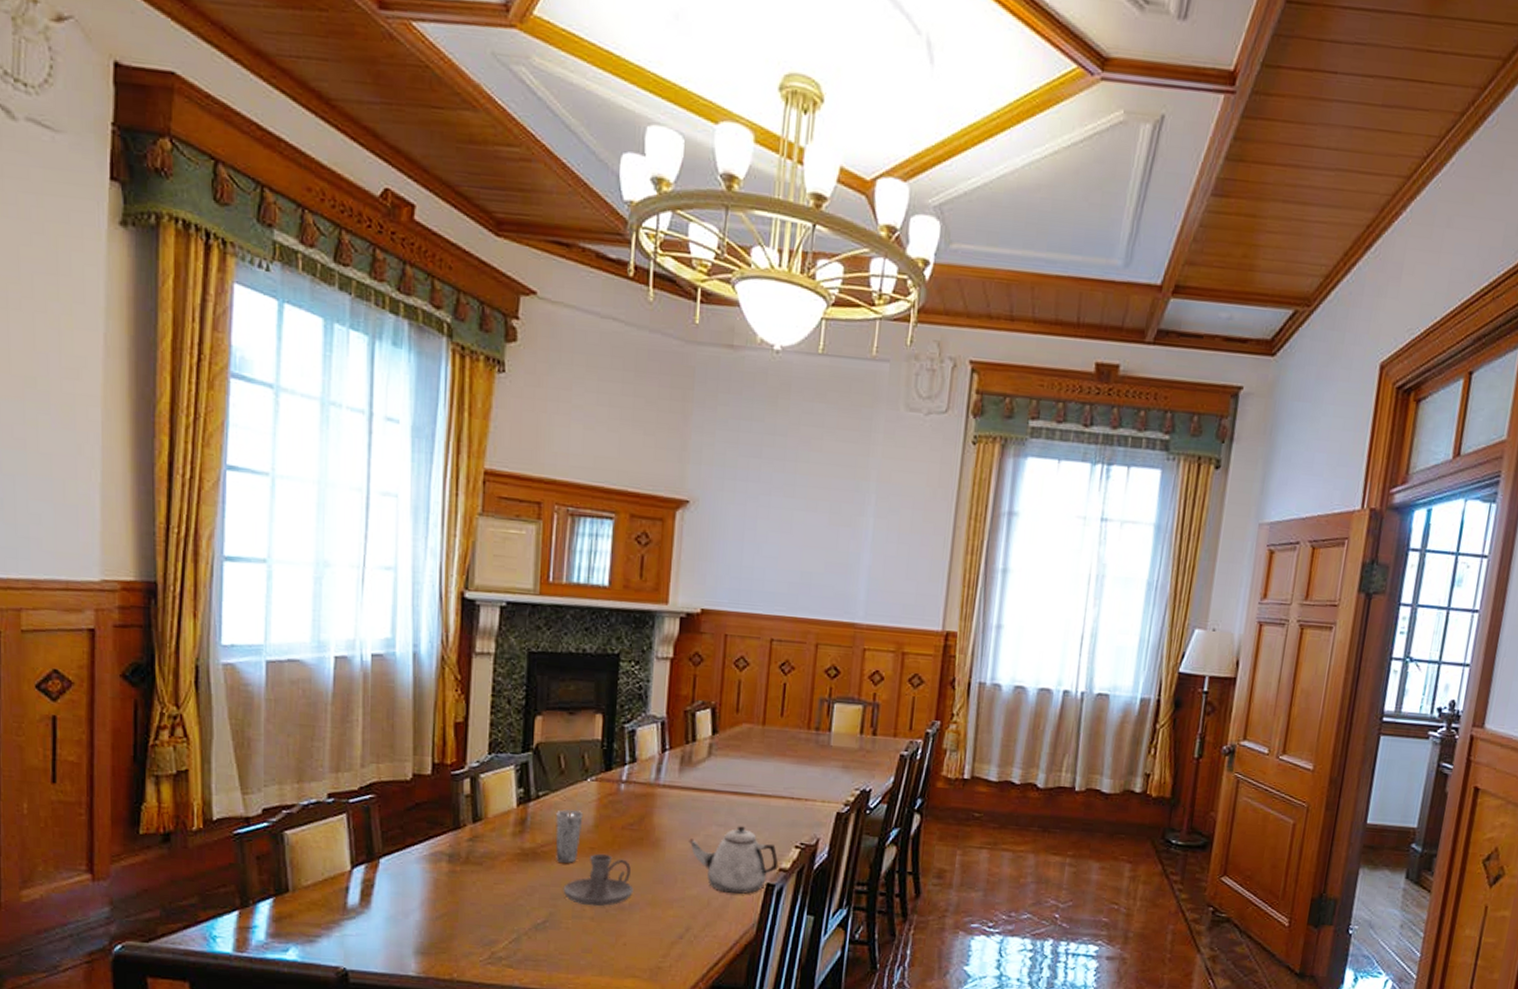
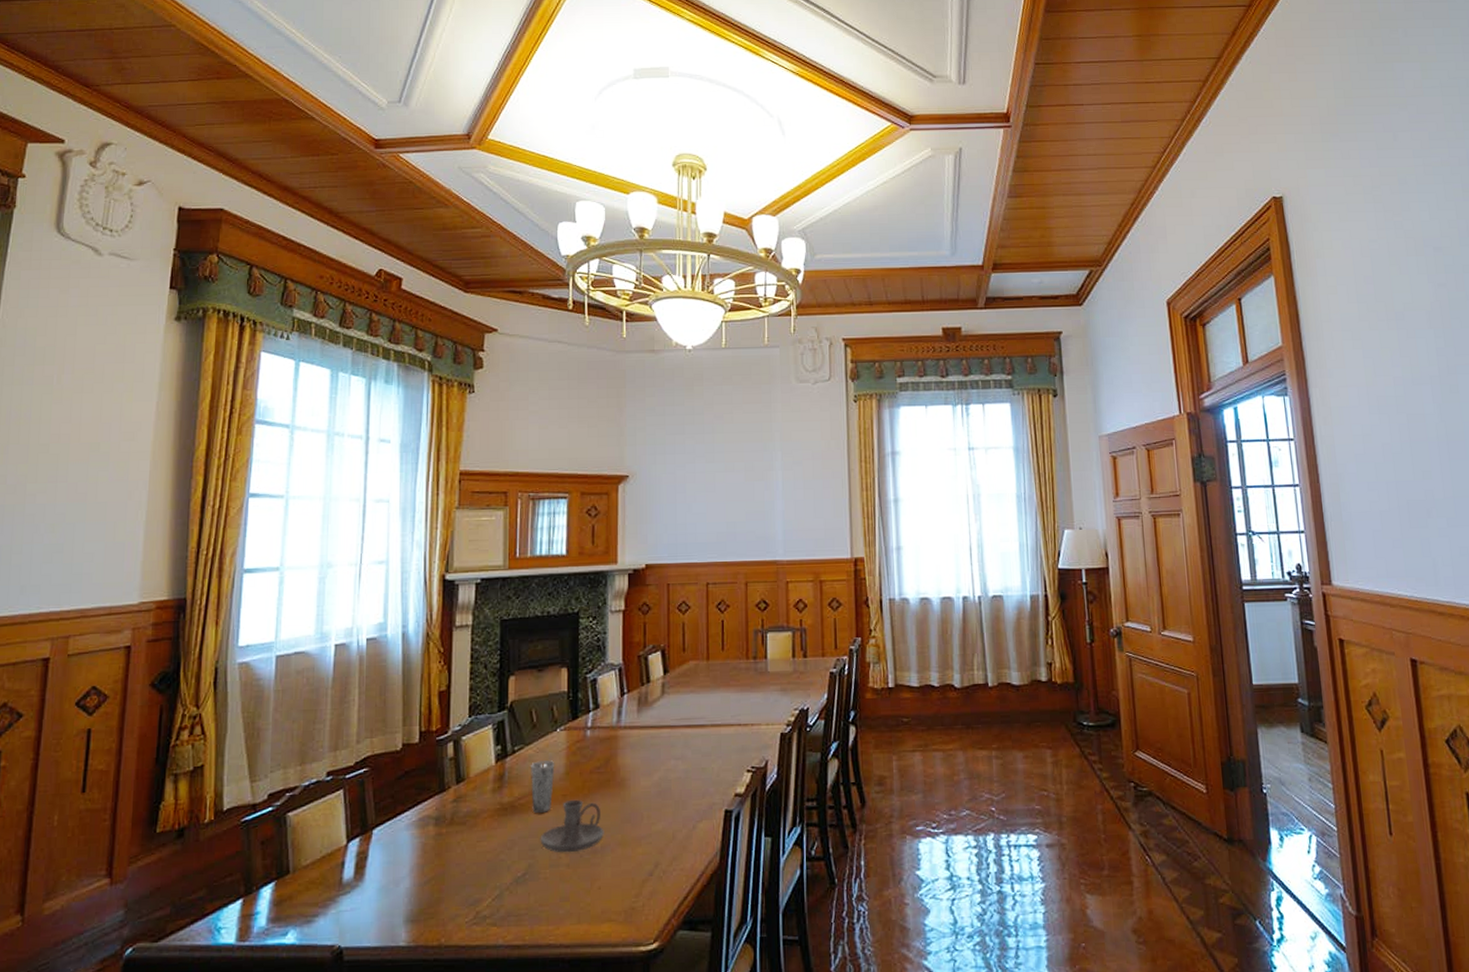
teapot: present [689,826,779,894] -> none [651,757,734,824]

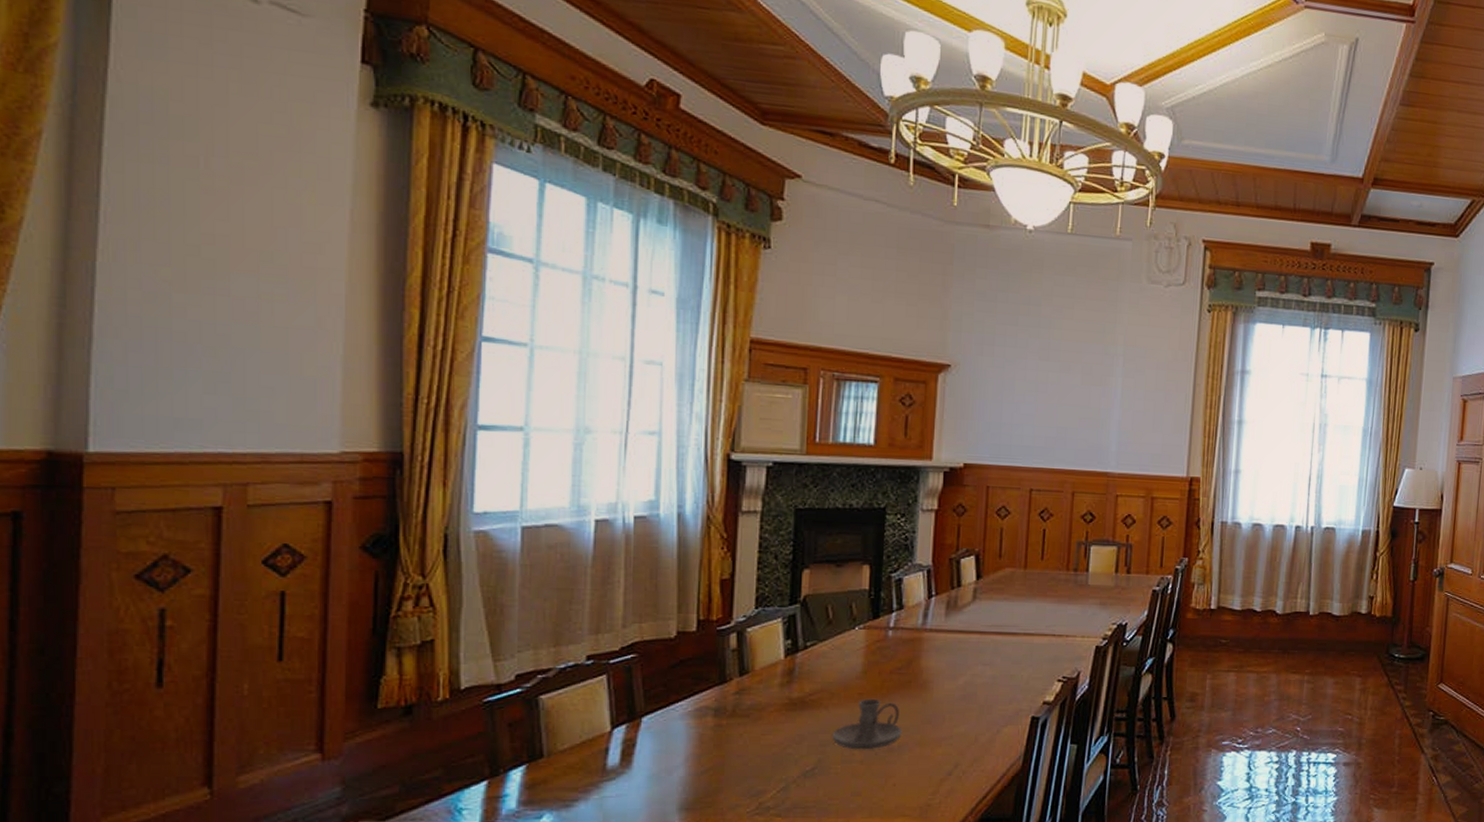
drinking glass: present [531,760,555,813] -> none [823,658,852,710]

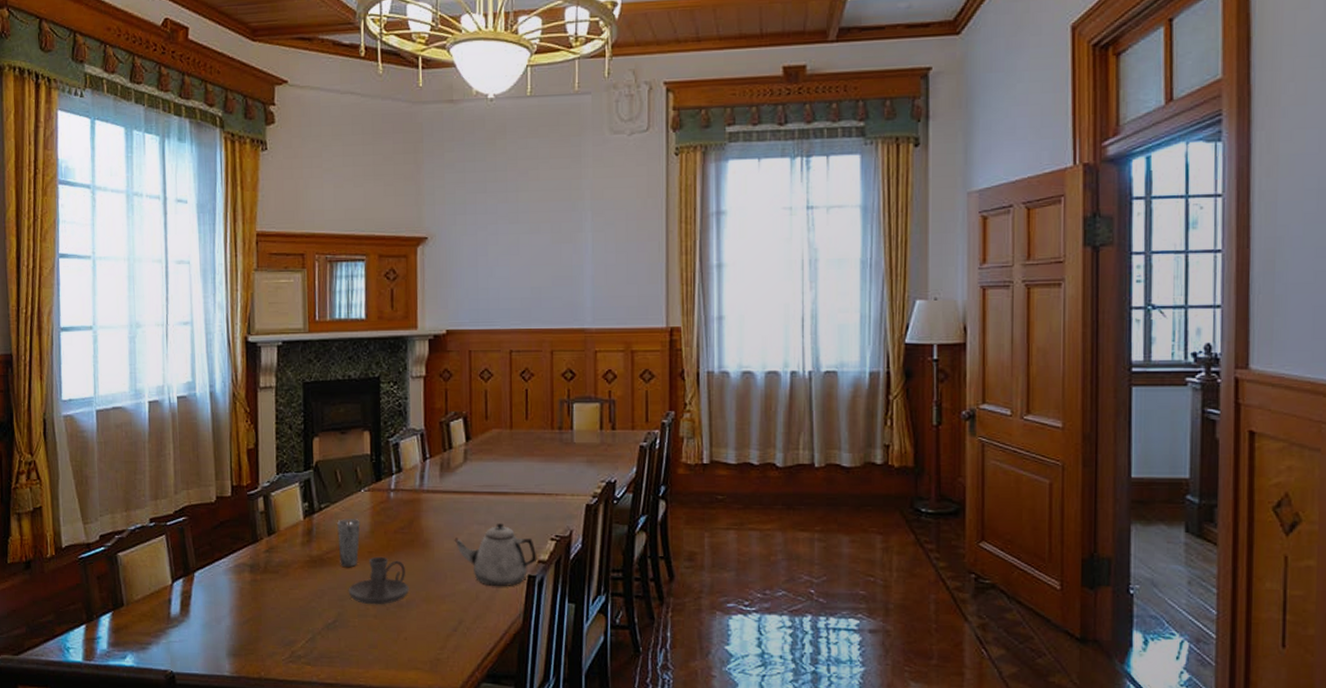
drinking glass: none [823,658,852,710] -> present [337,519,361,567]
teapot: none [956,664,1043,728] -> present [454,523,537,586]

